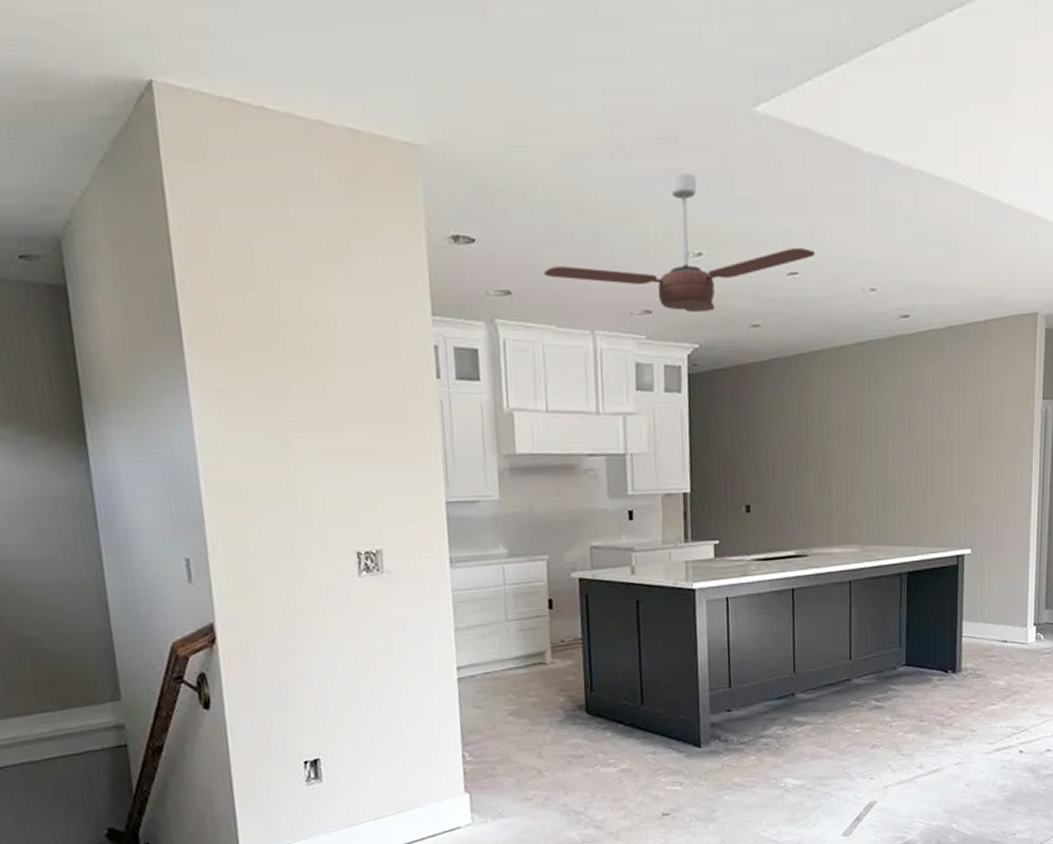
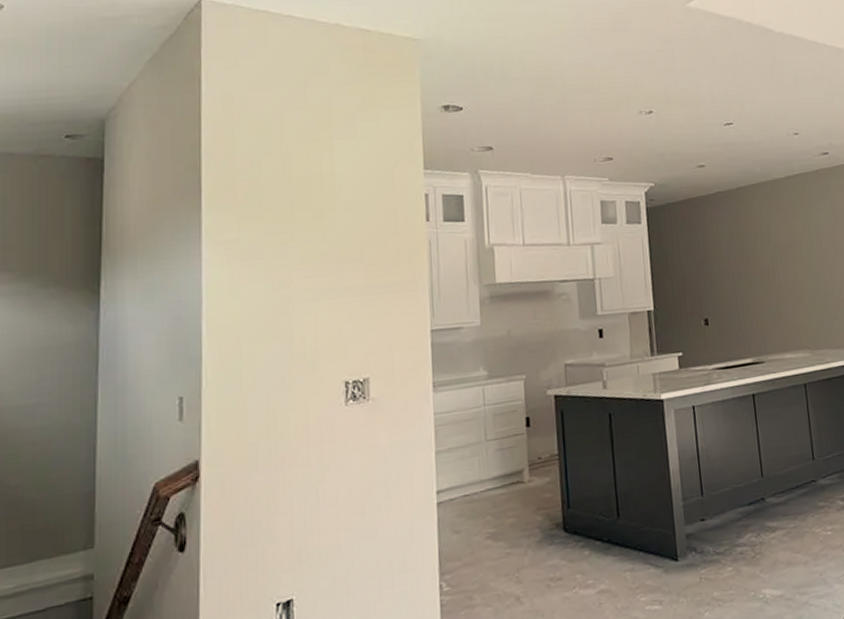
ceiling fan: present [543,173,815,312] -> none [520,52,745,158]

